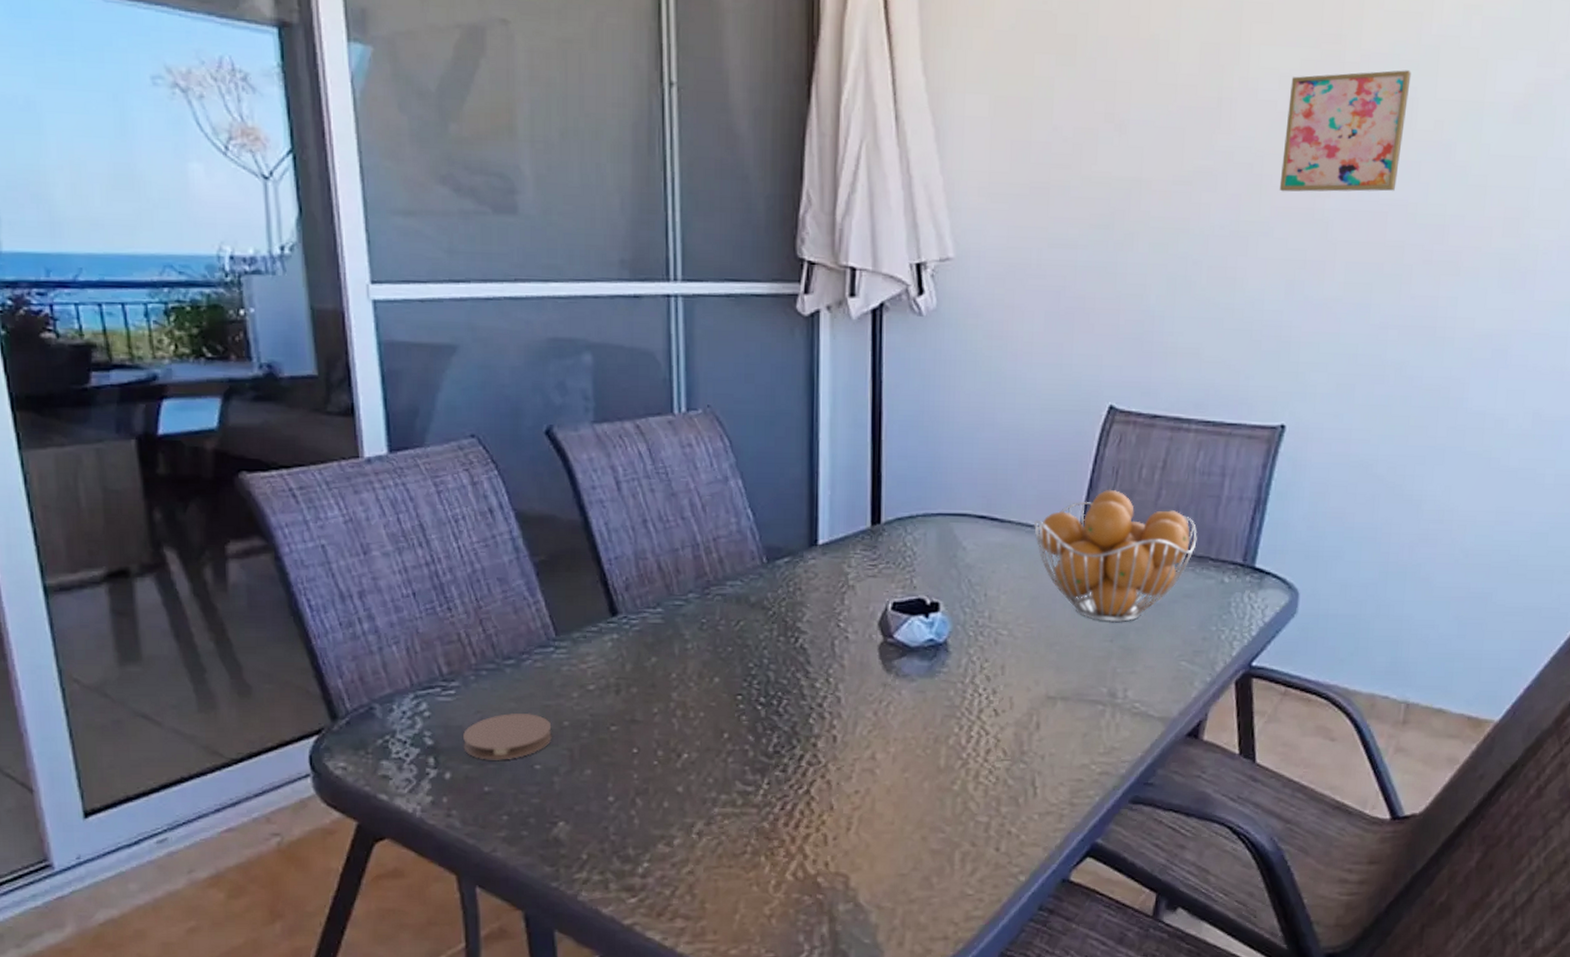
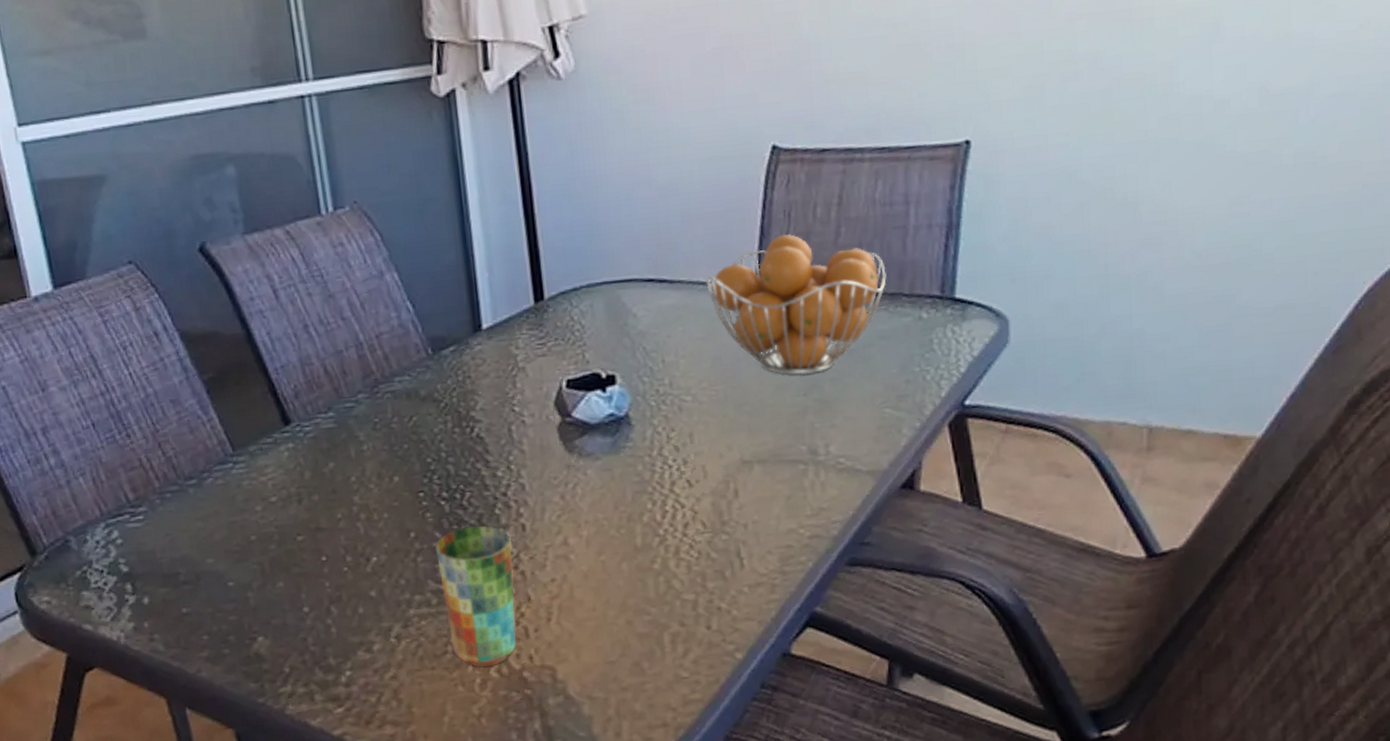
coaster: present [463,712,552,760] -> none [156,530,241,582]
cup: none [747,733,821,870] -> present [435,525,517,668]

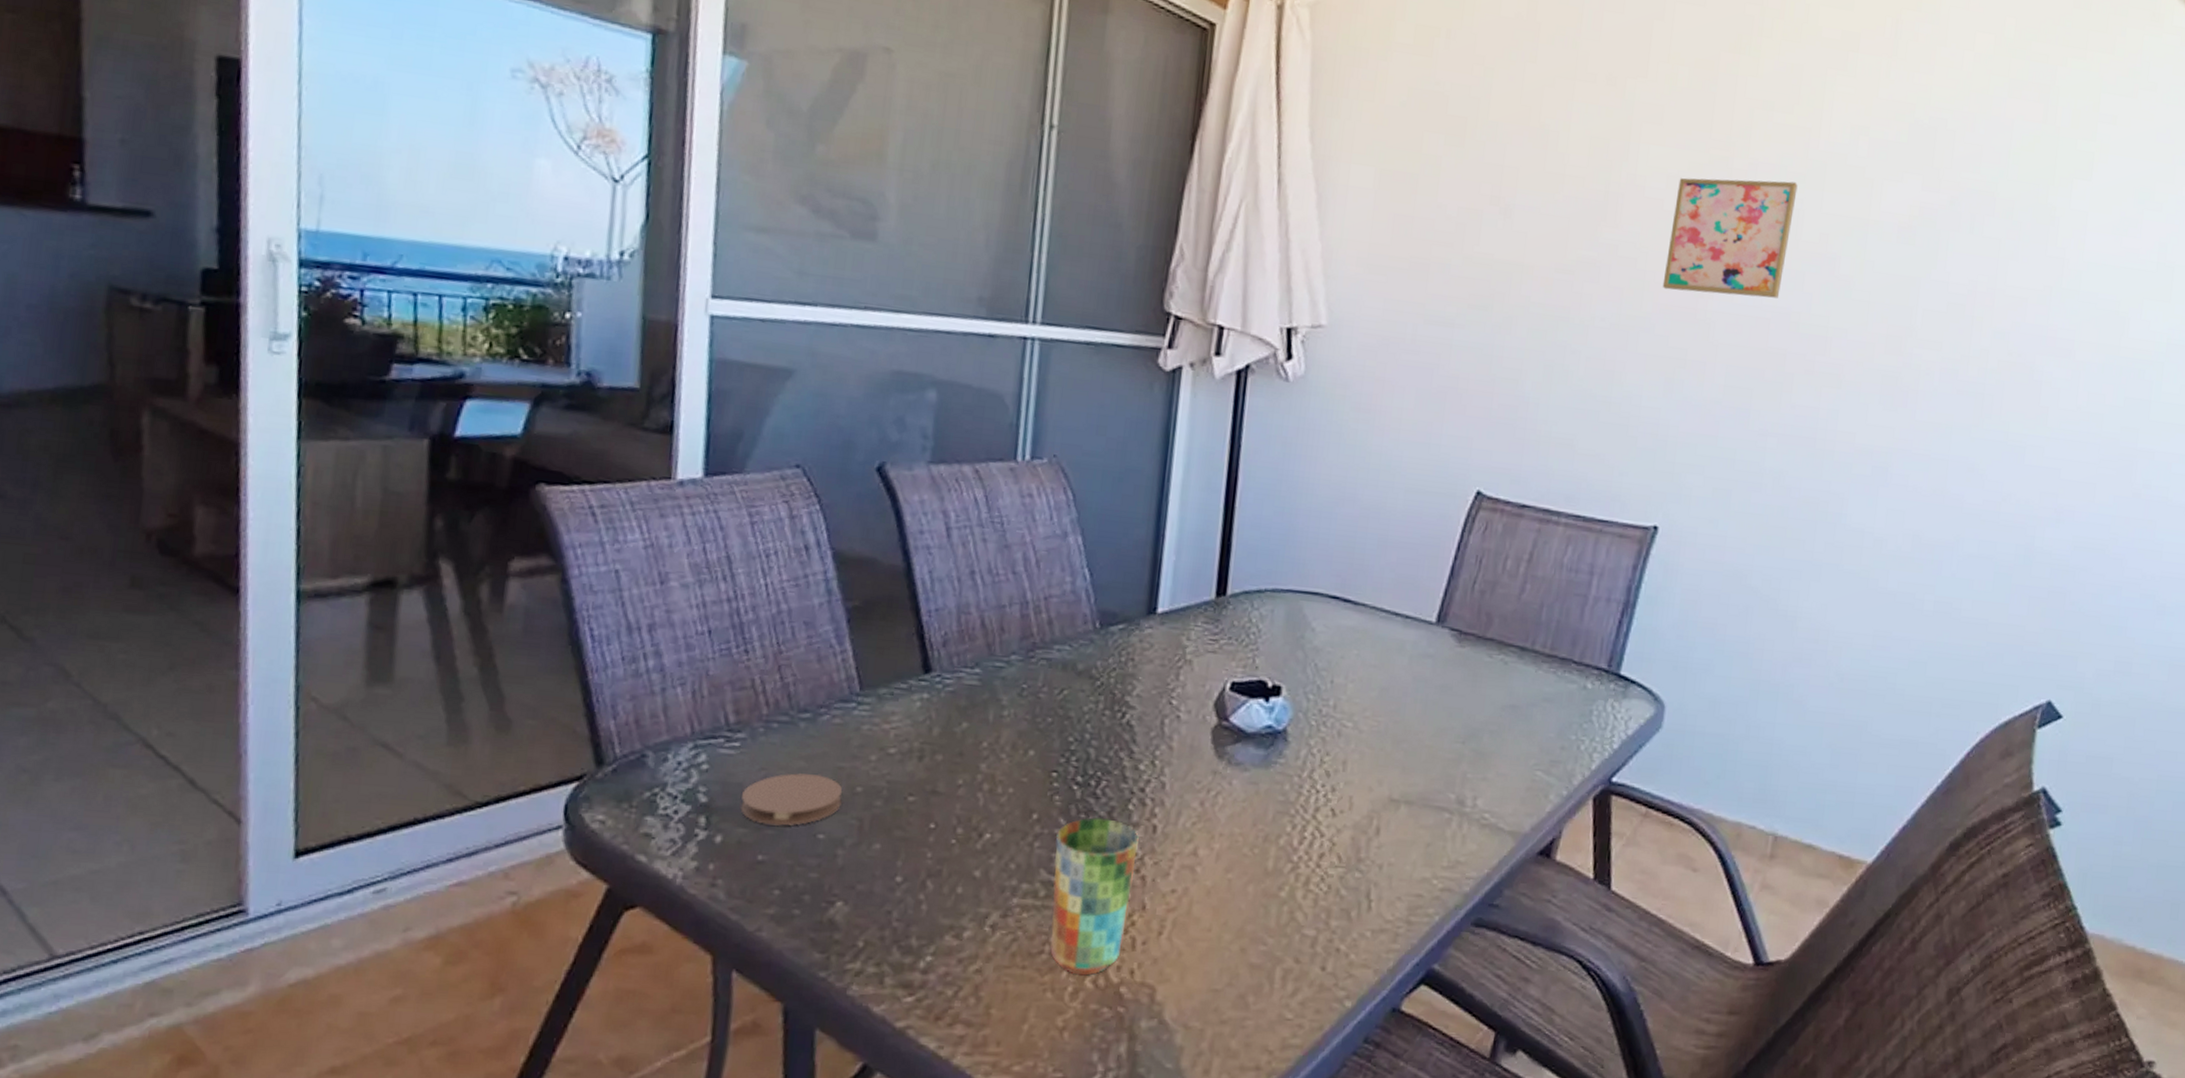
coaster: none [156,530,241,582] -> present [740,773,843,826]
fruit basket: present [705,234,887,376] -> none [1388,578,1561,724]

